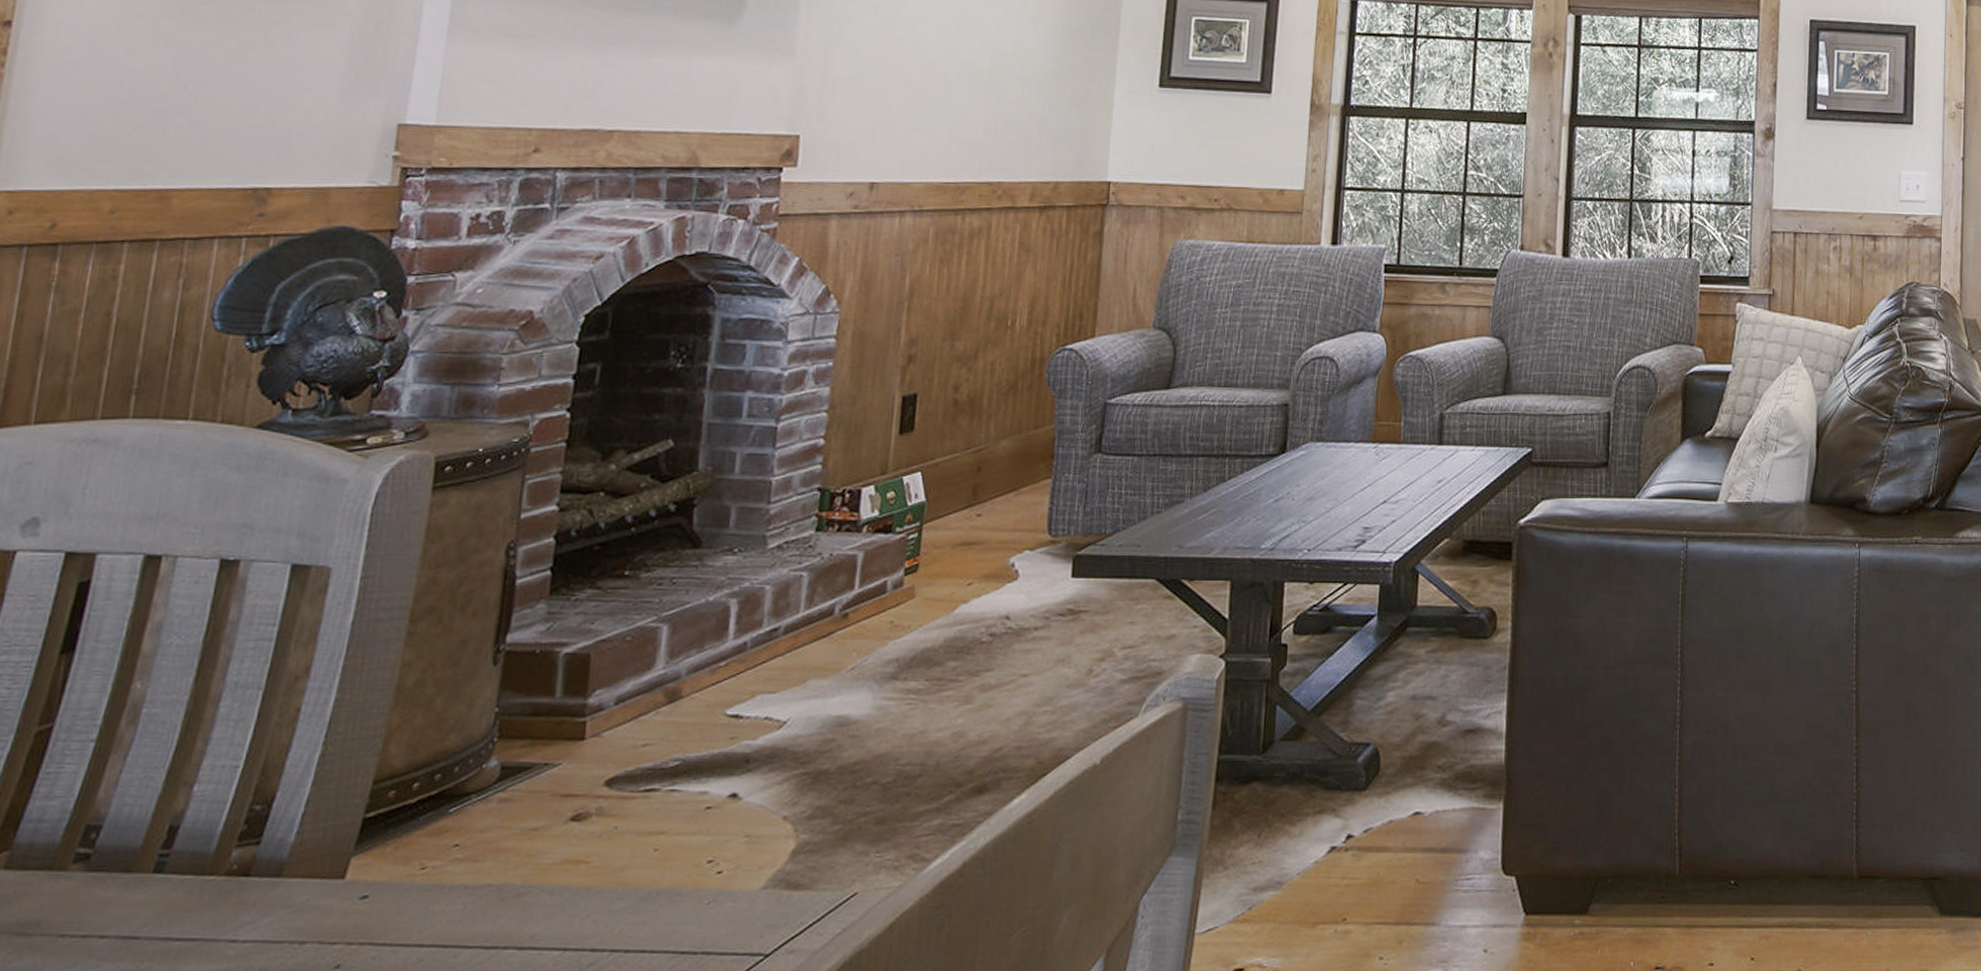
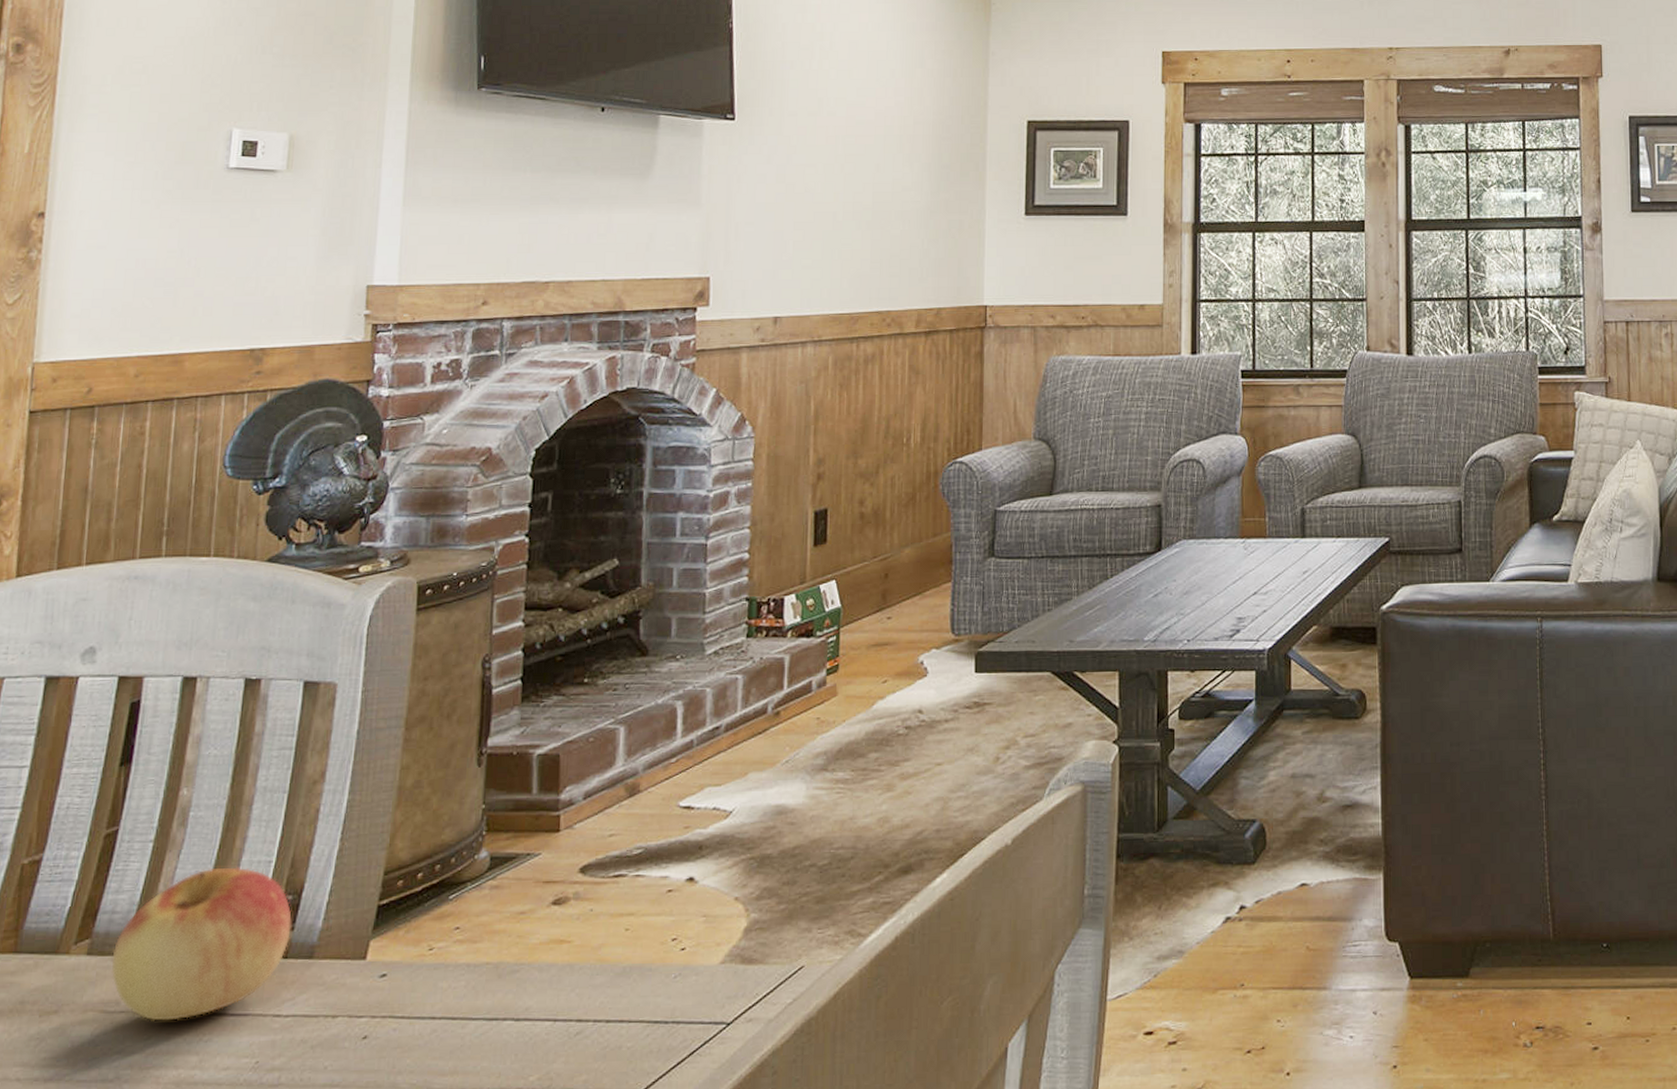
apple: none [32,772,258,946] -> present [111,867,292,1021]

